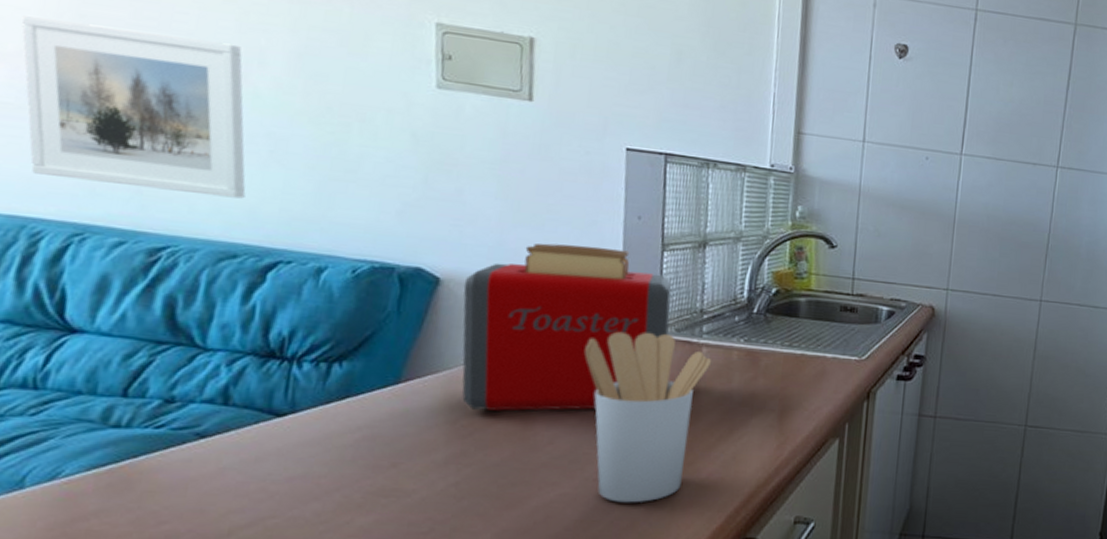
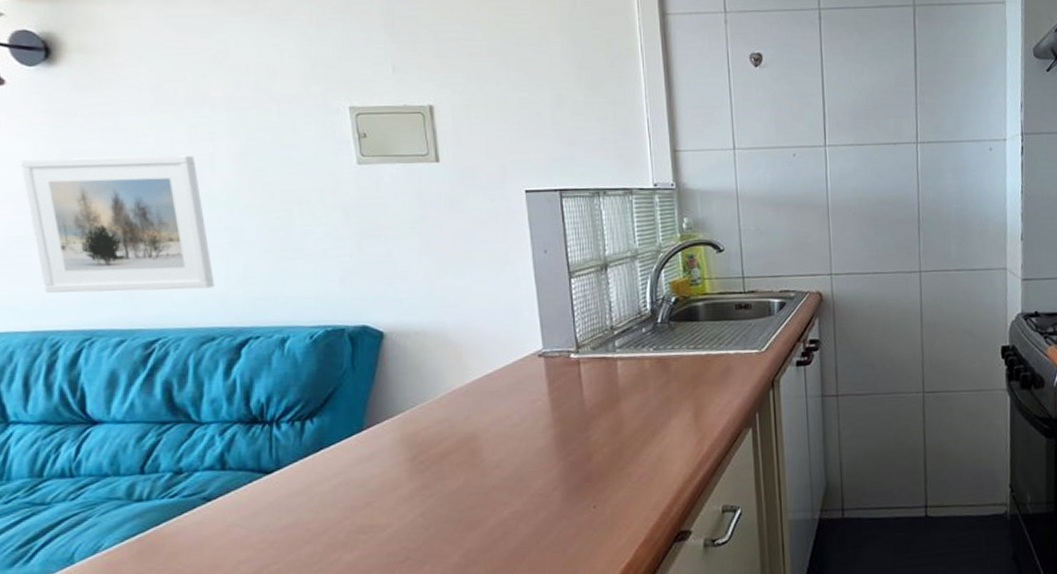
toaster: present [462,243,672,411] -> none [404,283,585,446]
utensil holder: present [585,332,712,503] -> none [515,353,628,513]

